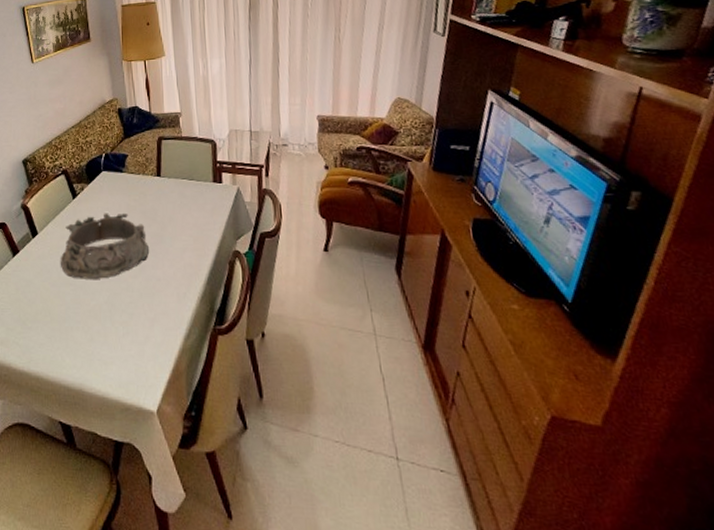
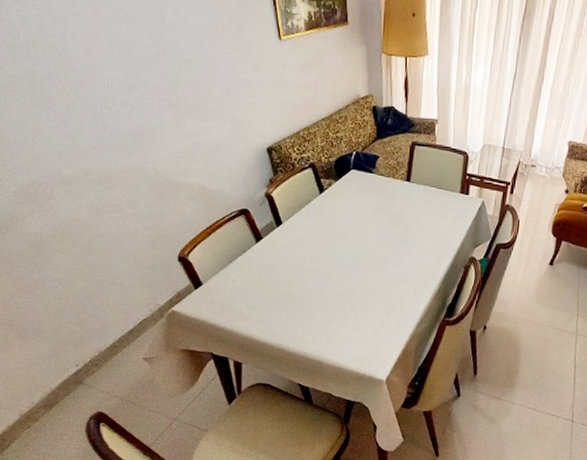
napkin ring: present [61,213,149,280] -> none [305,210,392,271]

